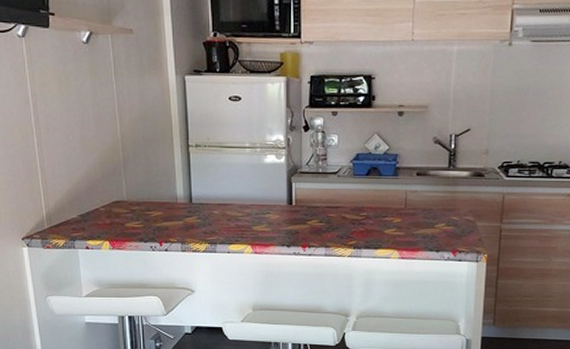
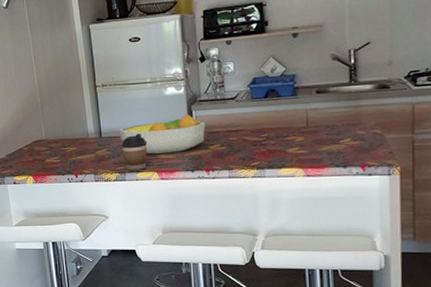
fruit bowl: none [212,185,305,226] -> present [119,114,206,154]
coffee cup: none [213,201,242,242] -> present [121,133,148,171]

